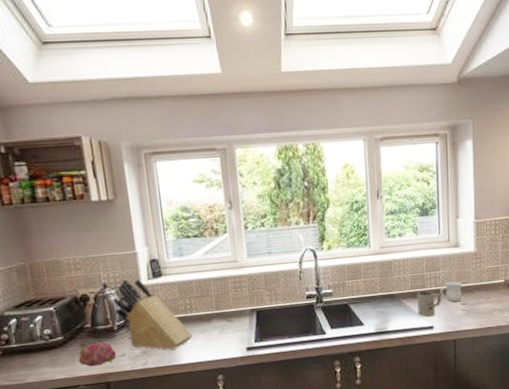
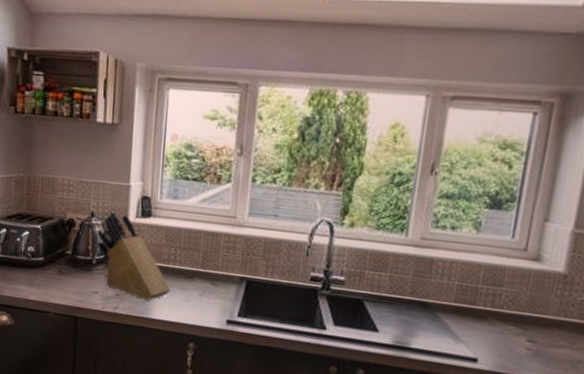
fruit: present [78,341,117,367] -> none [53,270,90,297]
mug: present [417,290,441,317] -> none [458,307,498,345]
mug: present [440,281,463,303] -> none [497,304,536,336]

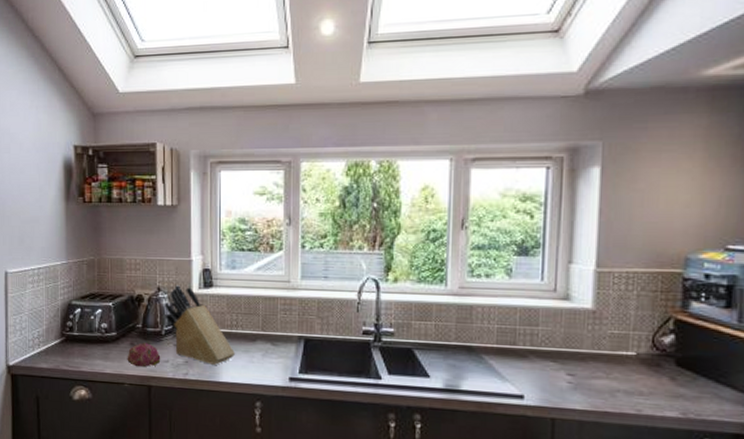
fruit: none [53,270,90,297] -> present [127,342,161,368]

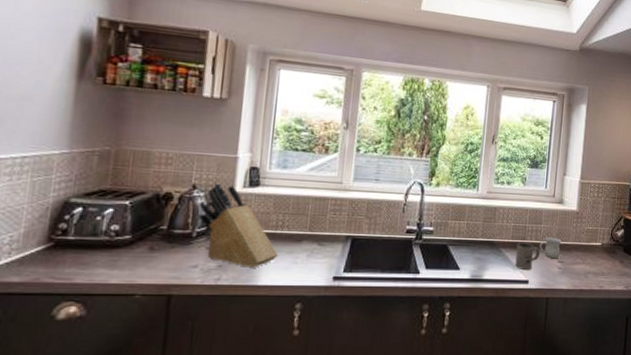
fruit: present [127,342,161,368] -> none [142,246,188,275]
mug: none [503,347,538,382] -> present [515,242,540,270]
mug: none [536,342,572,371] -> present [539,236,562,259]

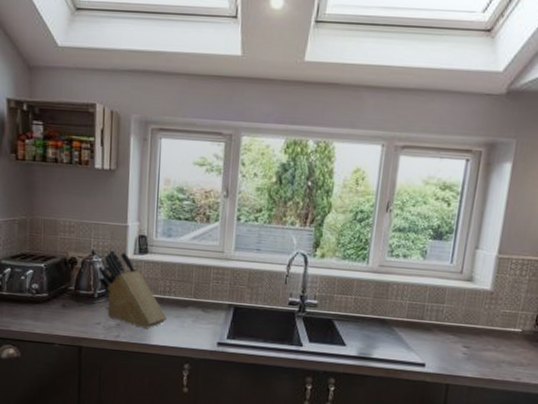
mug: present [515,242,540,270] -> none [410,321,441,352]
mug: present [539,236,562,259] -> none [440,318,470,343]

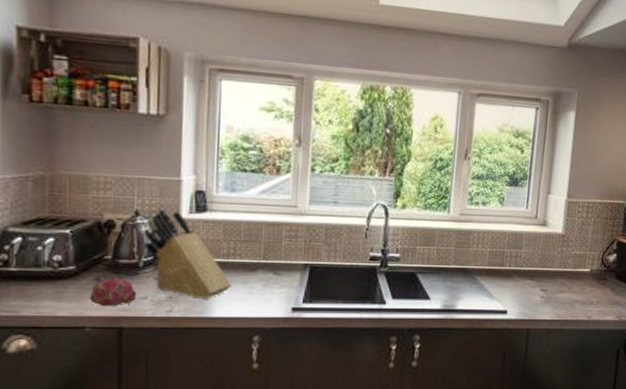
fruit: none [58,304,93,329] -> present [89,277,137,307]

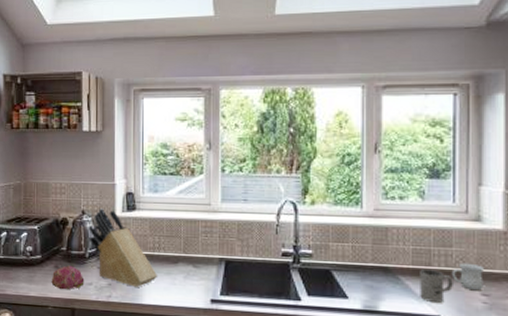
mug: none [492,269,520,299] -> present [420,268,453,303]
mug: none [519,262,545,287] -> present [451,262,485,291]

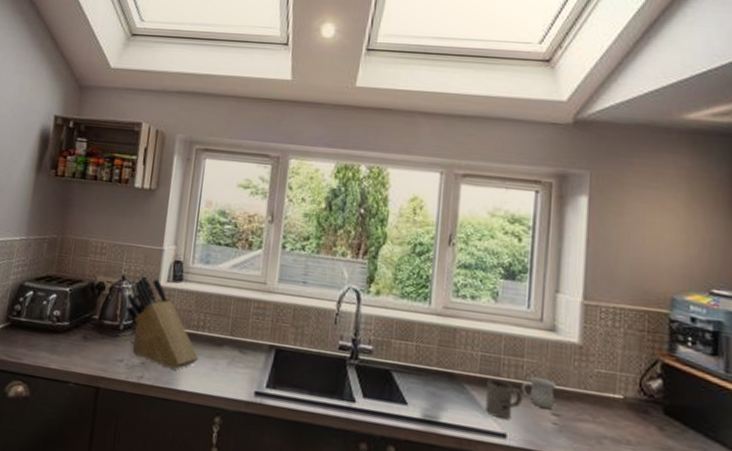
fruit: present [51,265,85,290] -> none [76,336,115,366]

